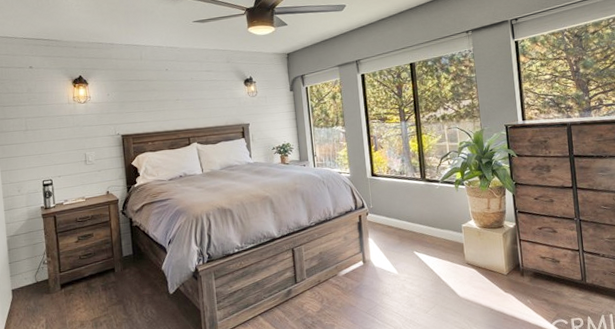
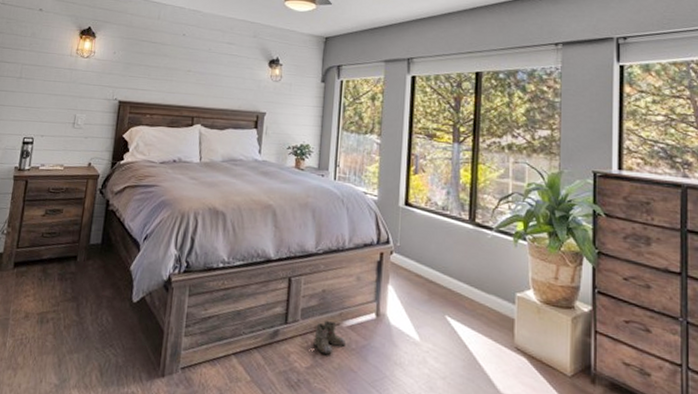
boots: none [319,274,345,299] -> present [313,320,347,355]

